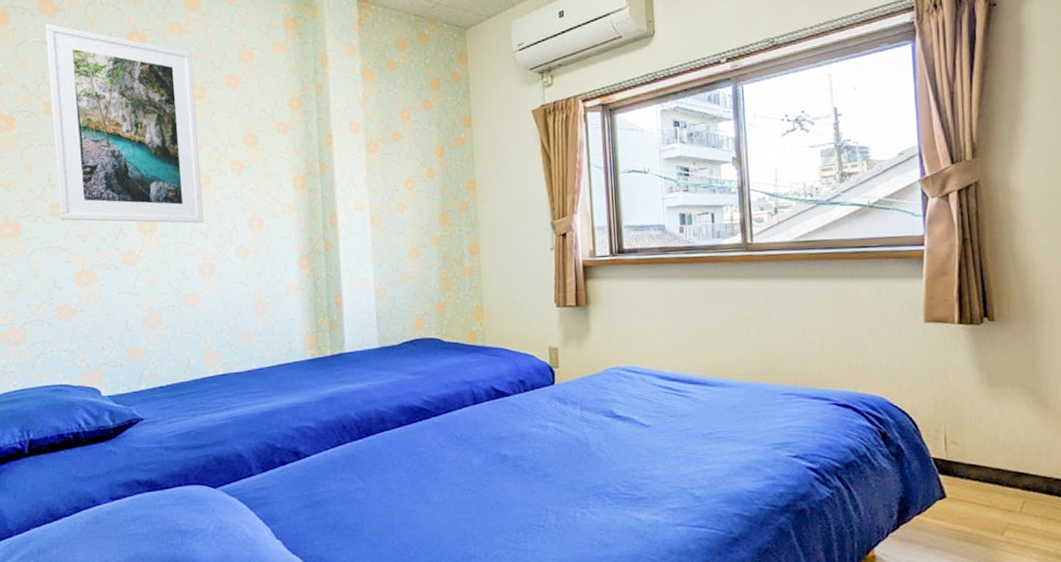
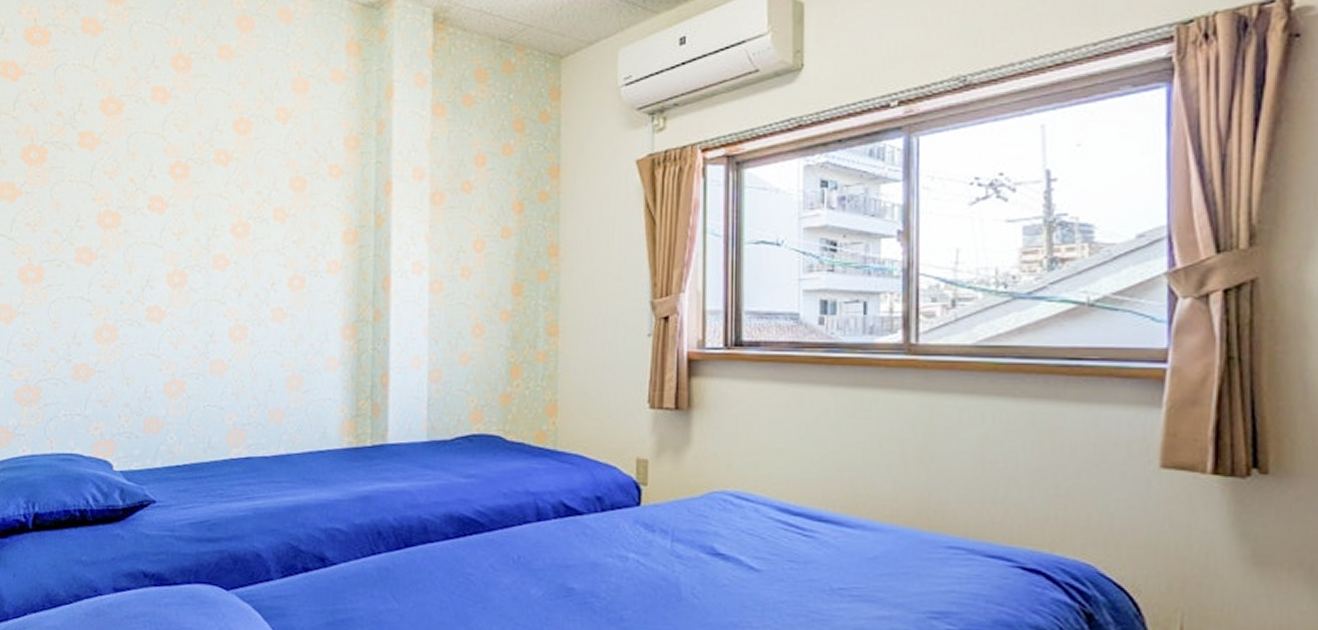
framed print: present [45,24,203,224] -> none [86,44,241,279]

